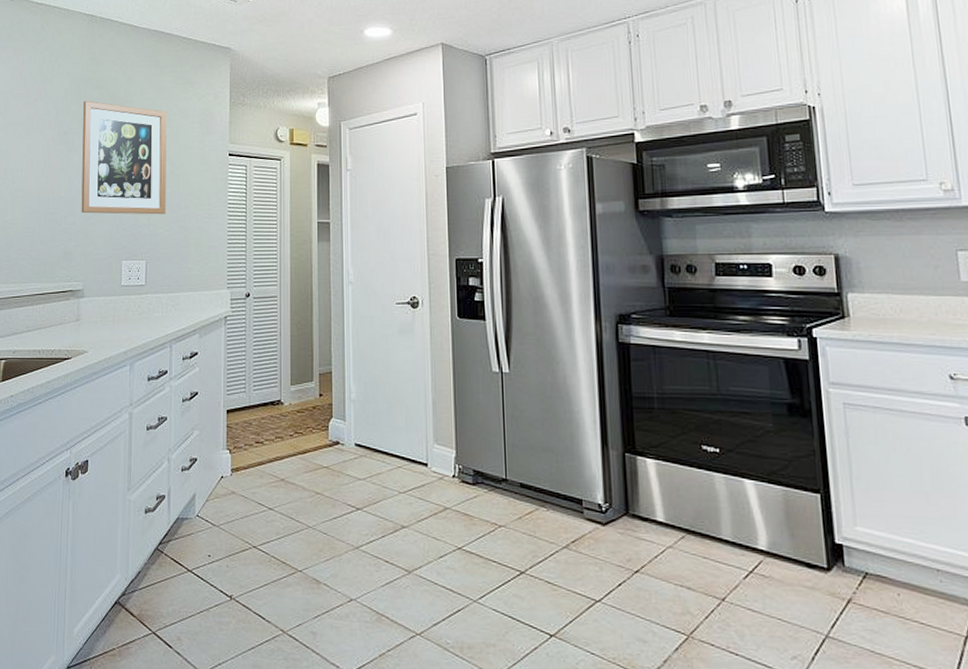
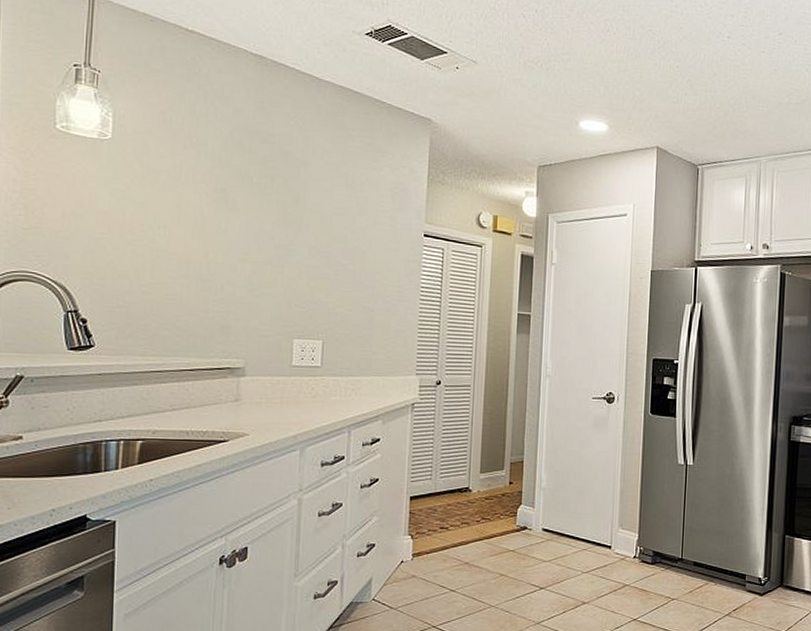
wall art: present [81,100,167,215] -> none [243,155,353,293]

